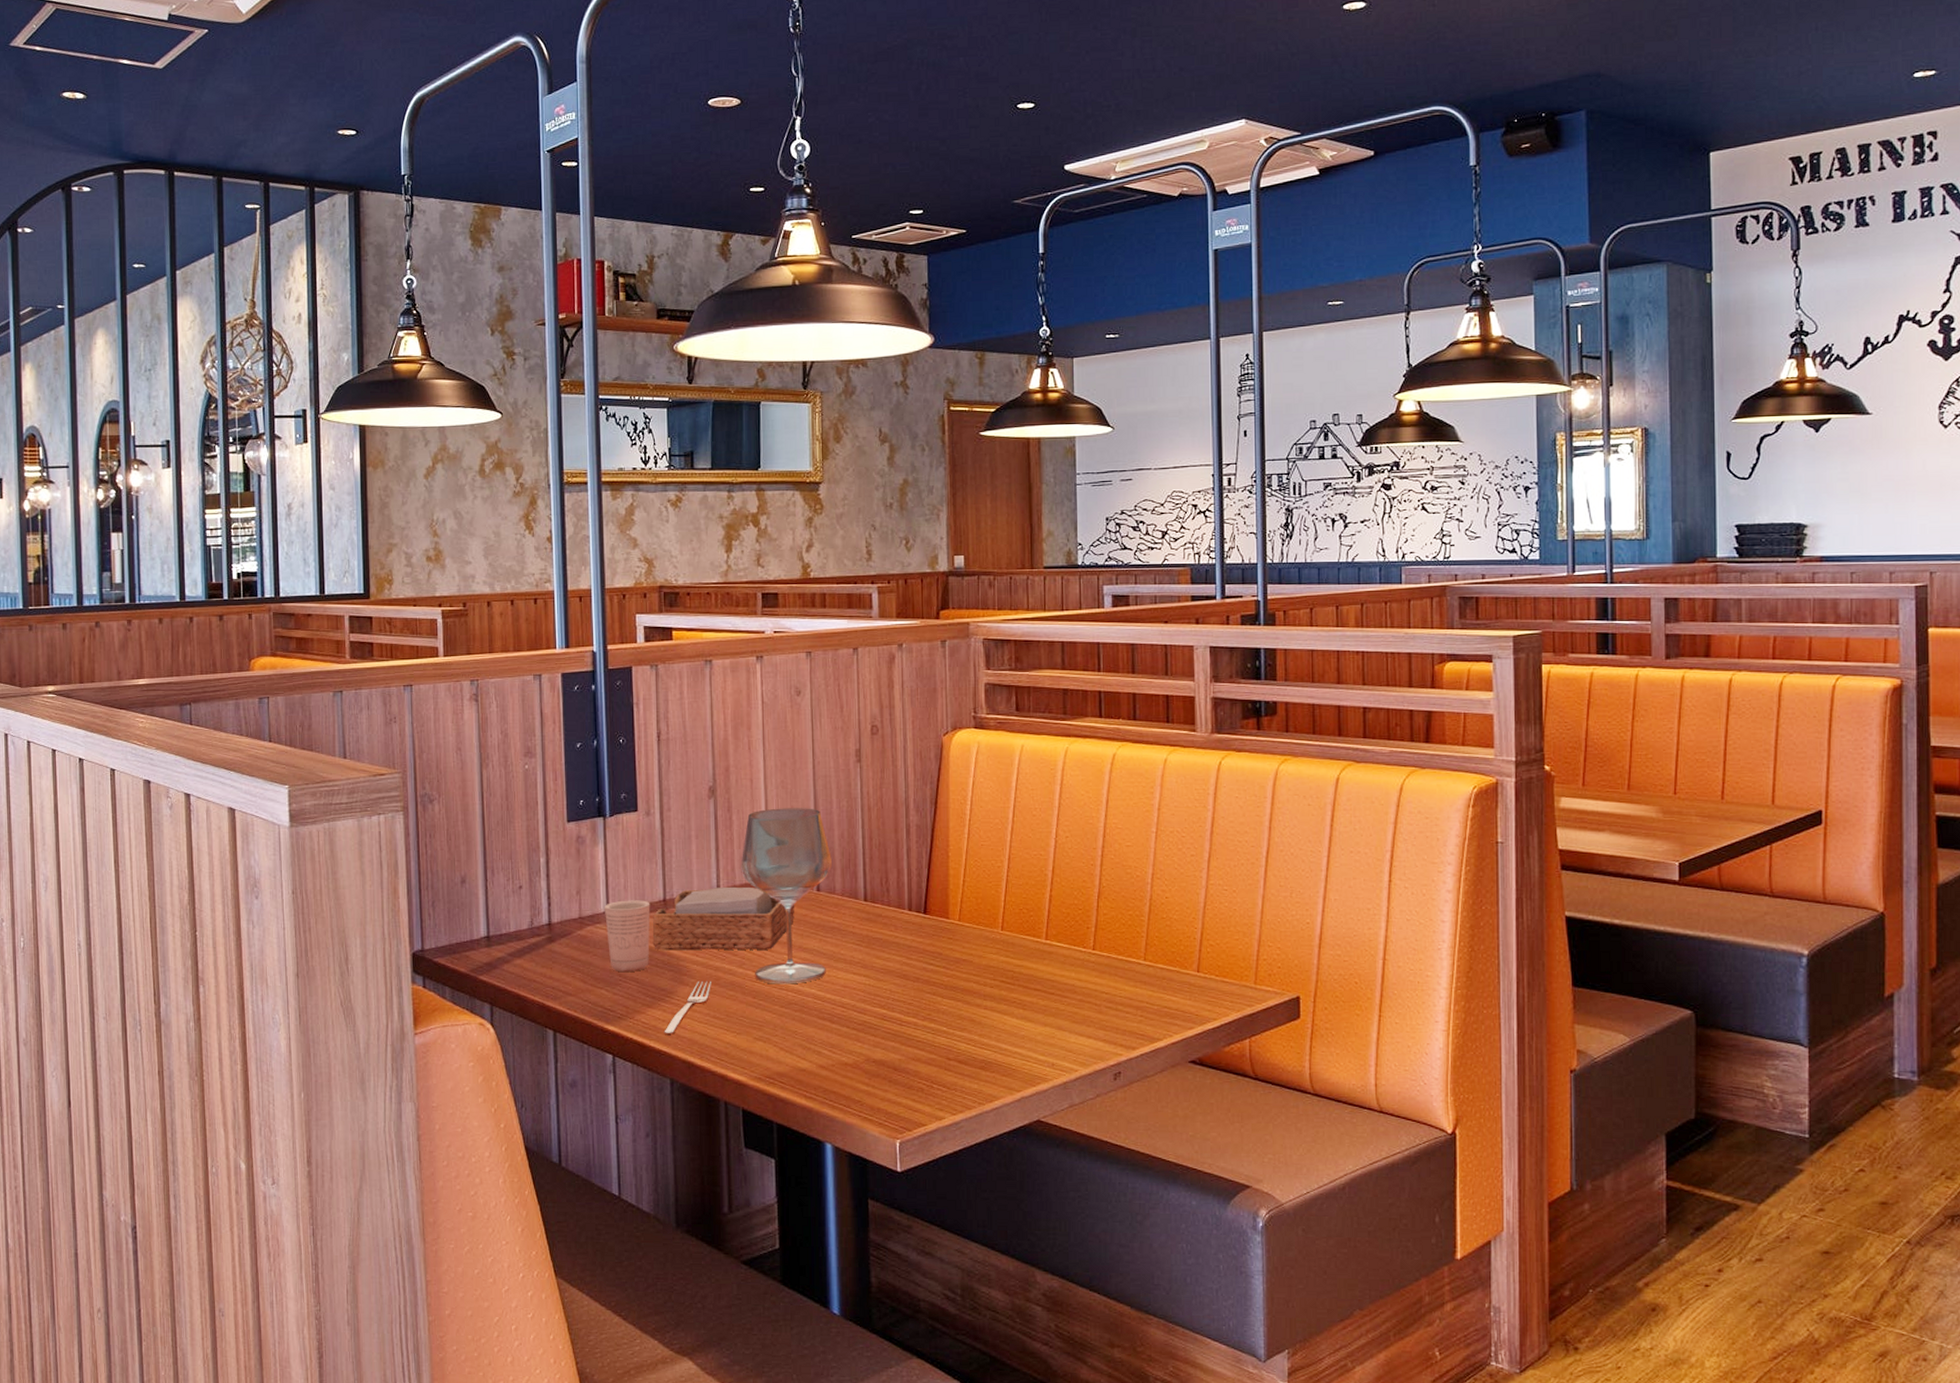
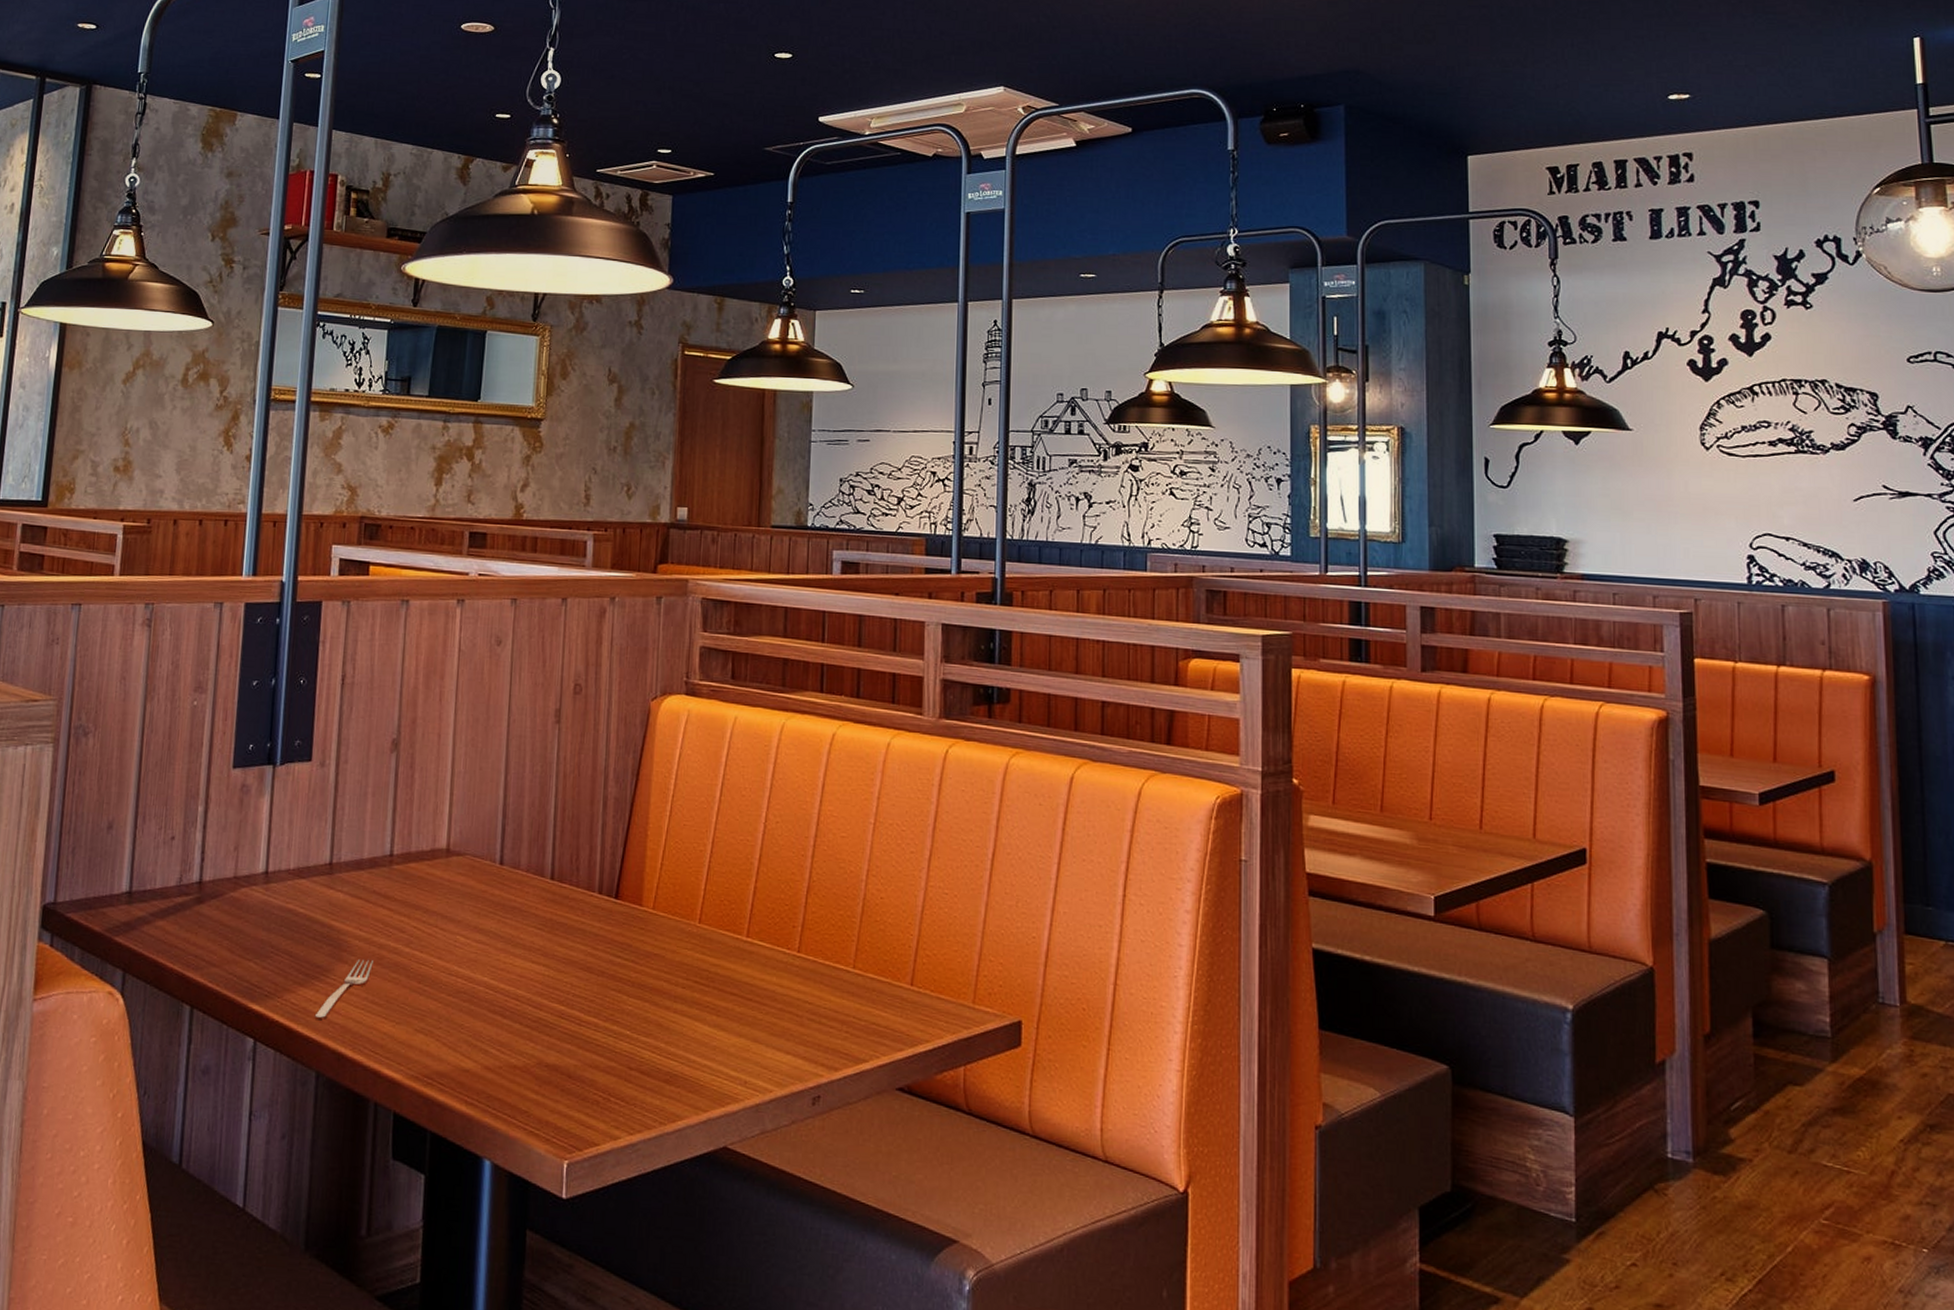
cup: present [605,900,651,973] -> none [262,860,315,944]
napkin holder: present [652,886,795,951] -> none [312,852,475,928]
wine glass: present [741,808,832,985] -> none [418,768,519,970]

